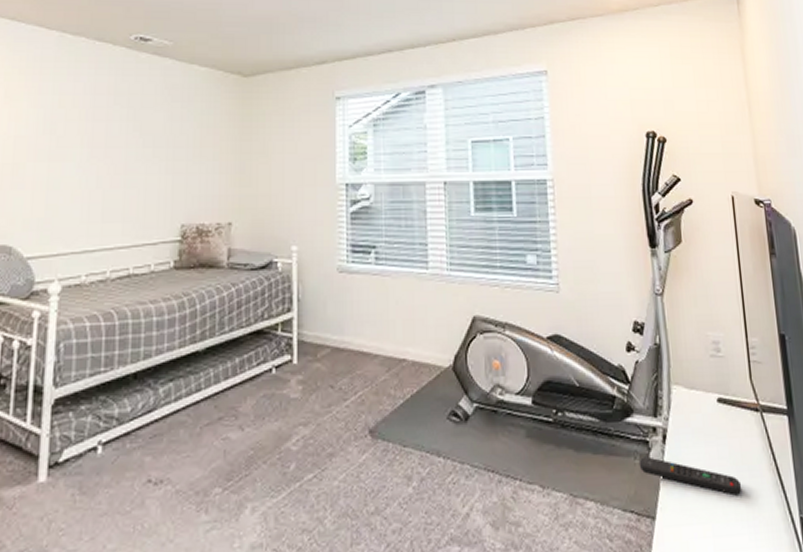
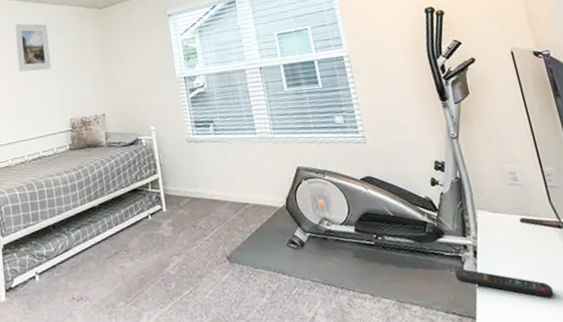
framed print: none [115,81,166,152] -> present [14,23,51,72]

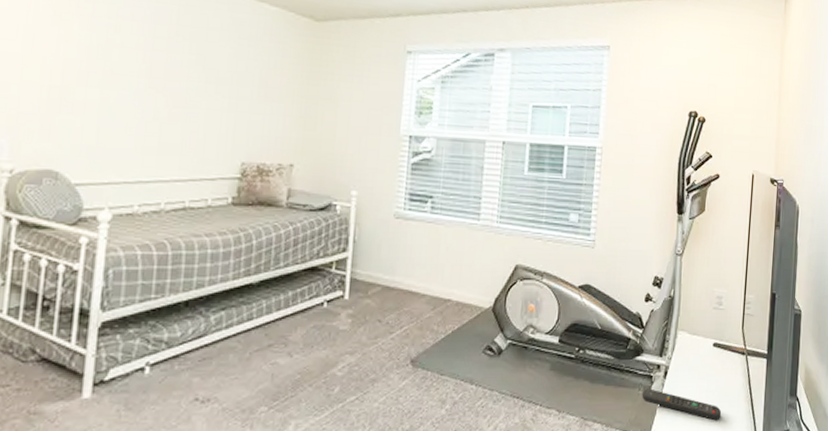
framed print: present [14,23,51,72] -> none [175,12,233,89]

